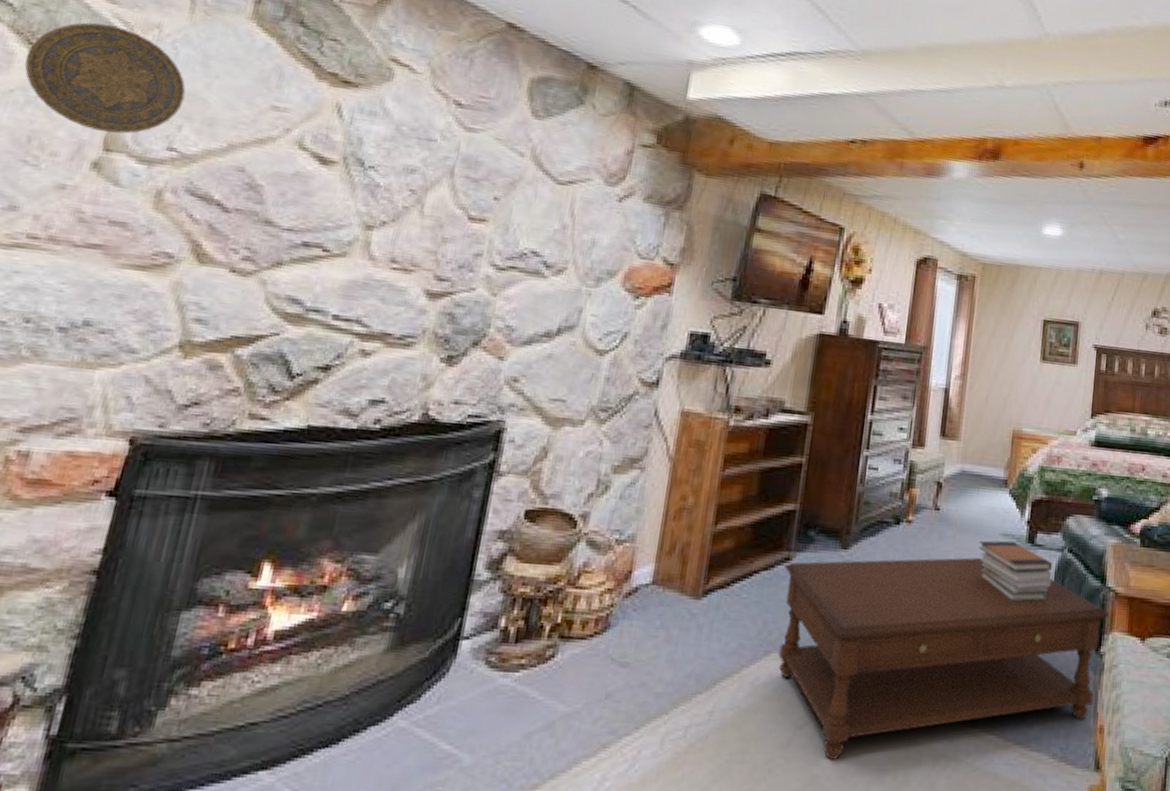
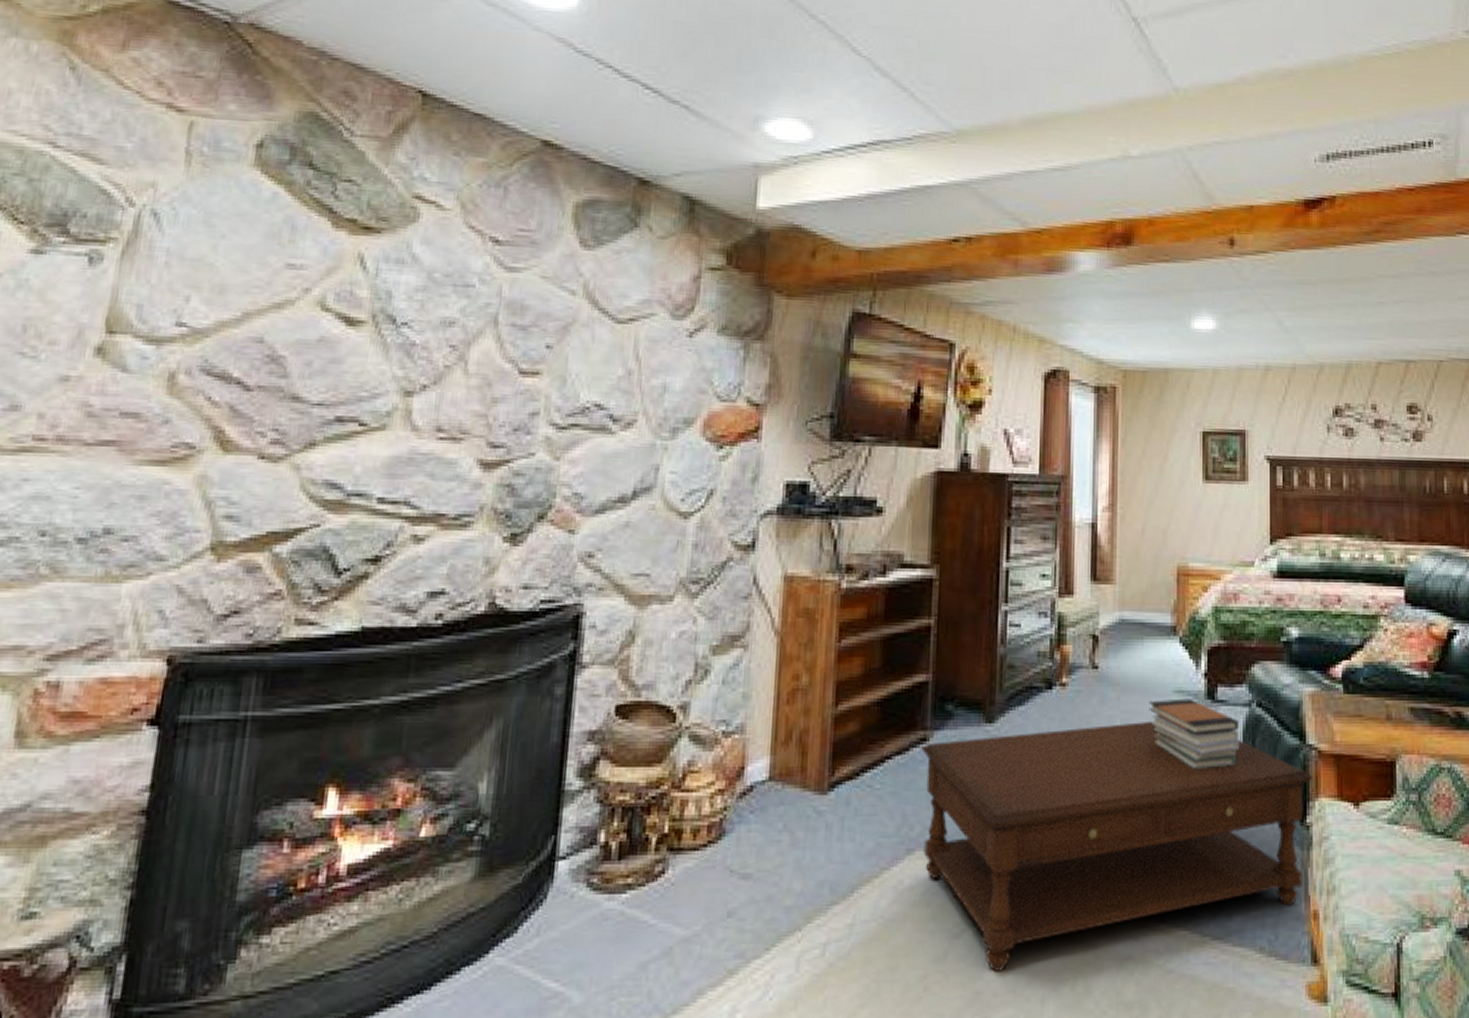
decorative plate: present [24,22,186,134] -> none [11,188,190,313]

